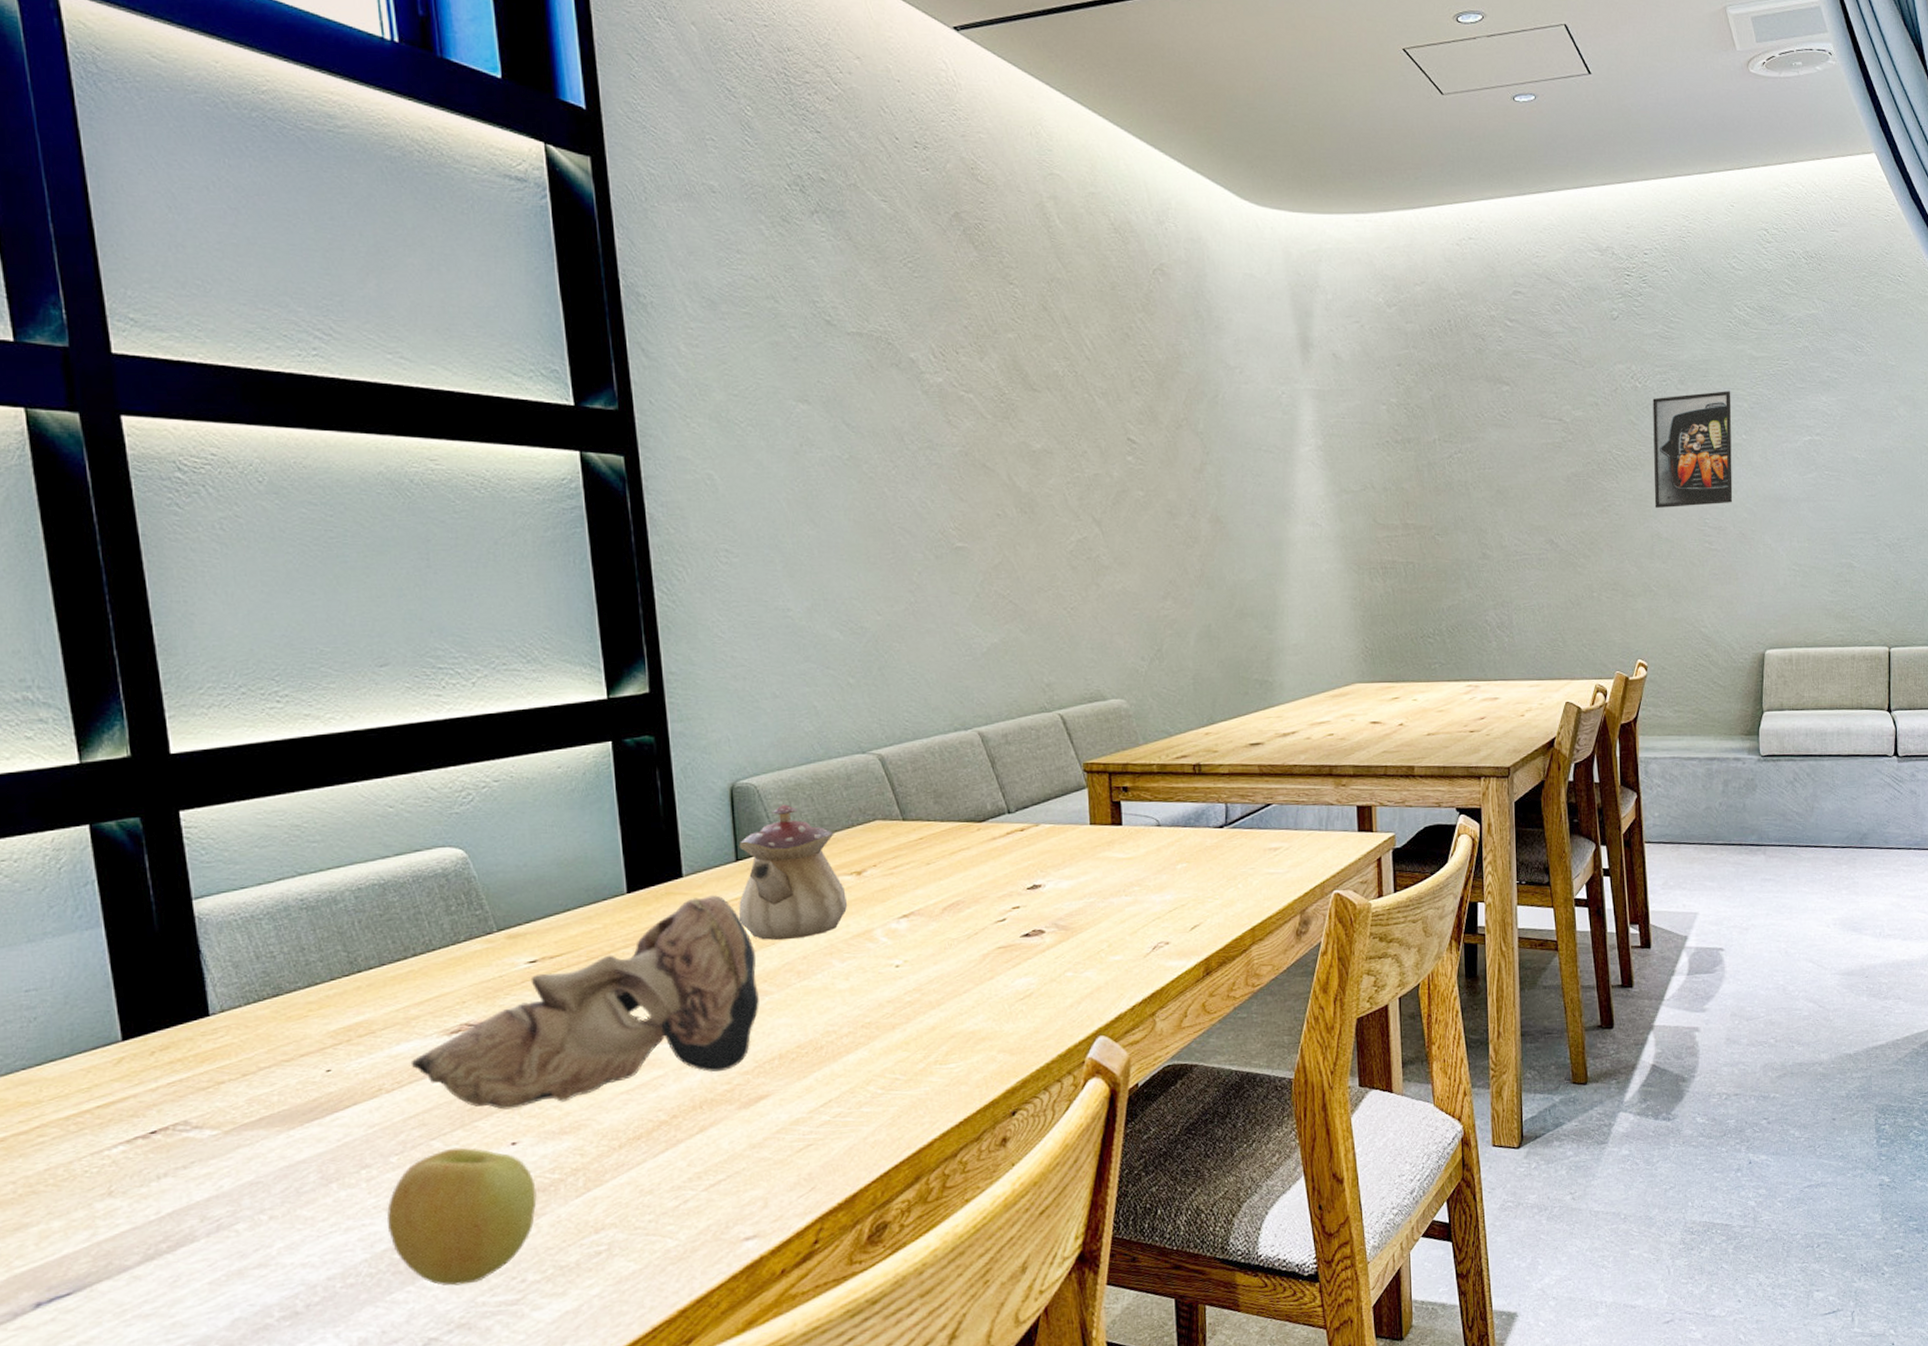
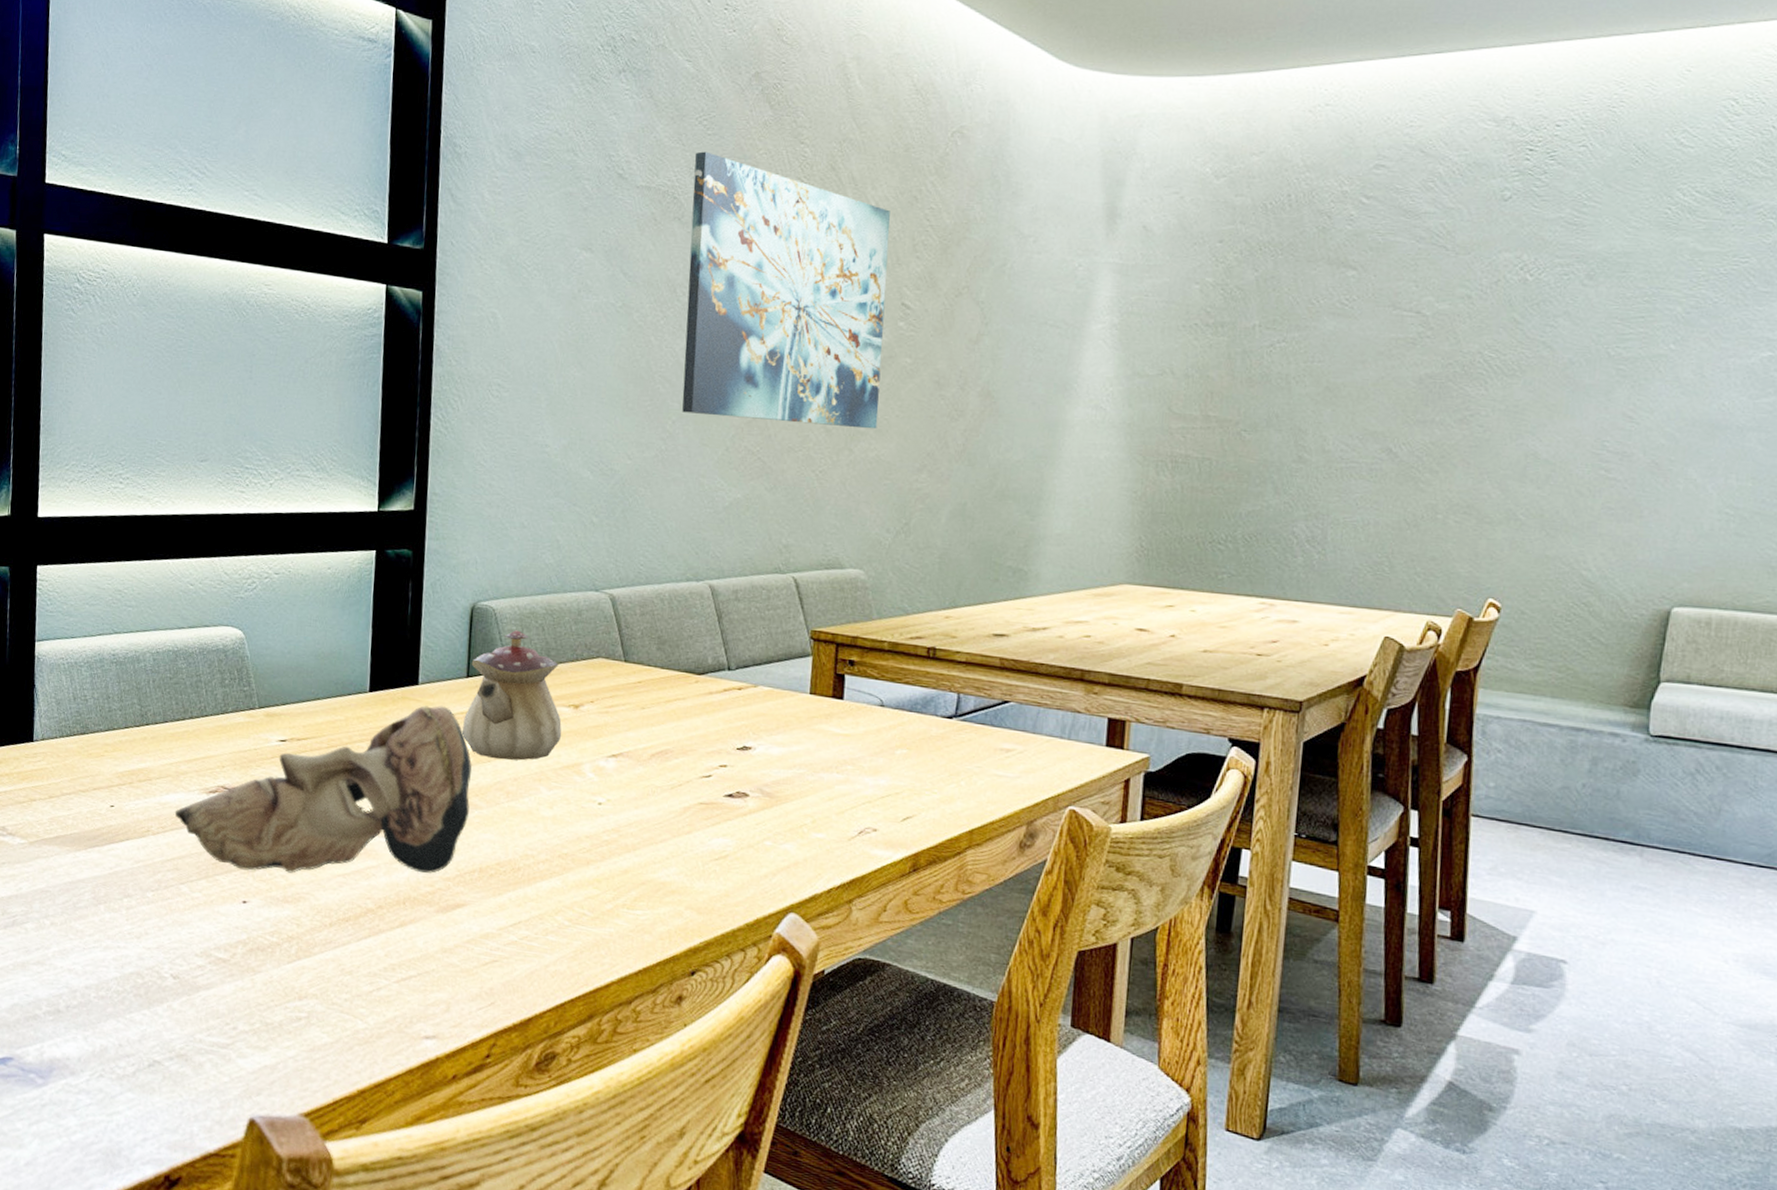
apple: present [387,1147,537,1286] -> none [137,894,257,1020]
wall art: none [904,295,1120,563] -> present [682,151,890,430]
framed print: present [1652,391,1733,509] -> none [1534,290,1660,425]

